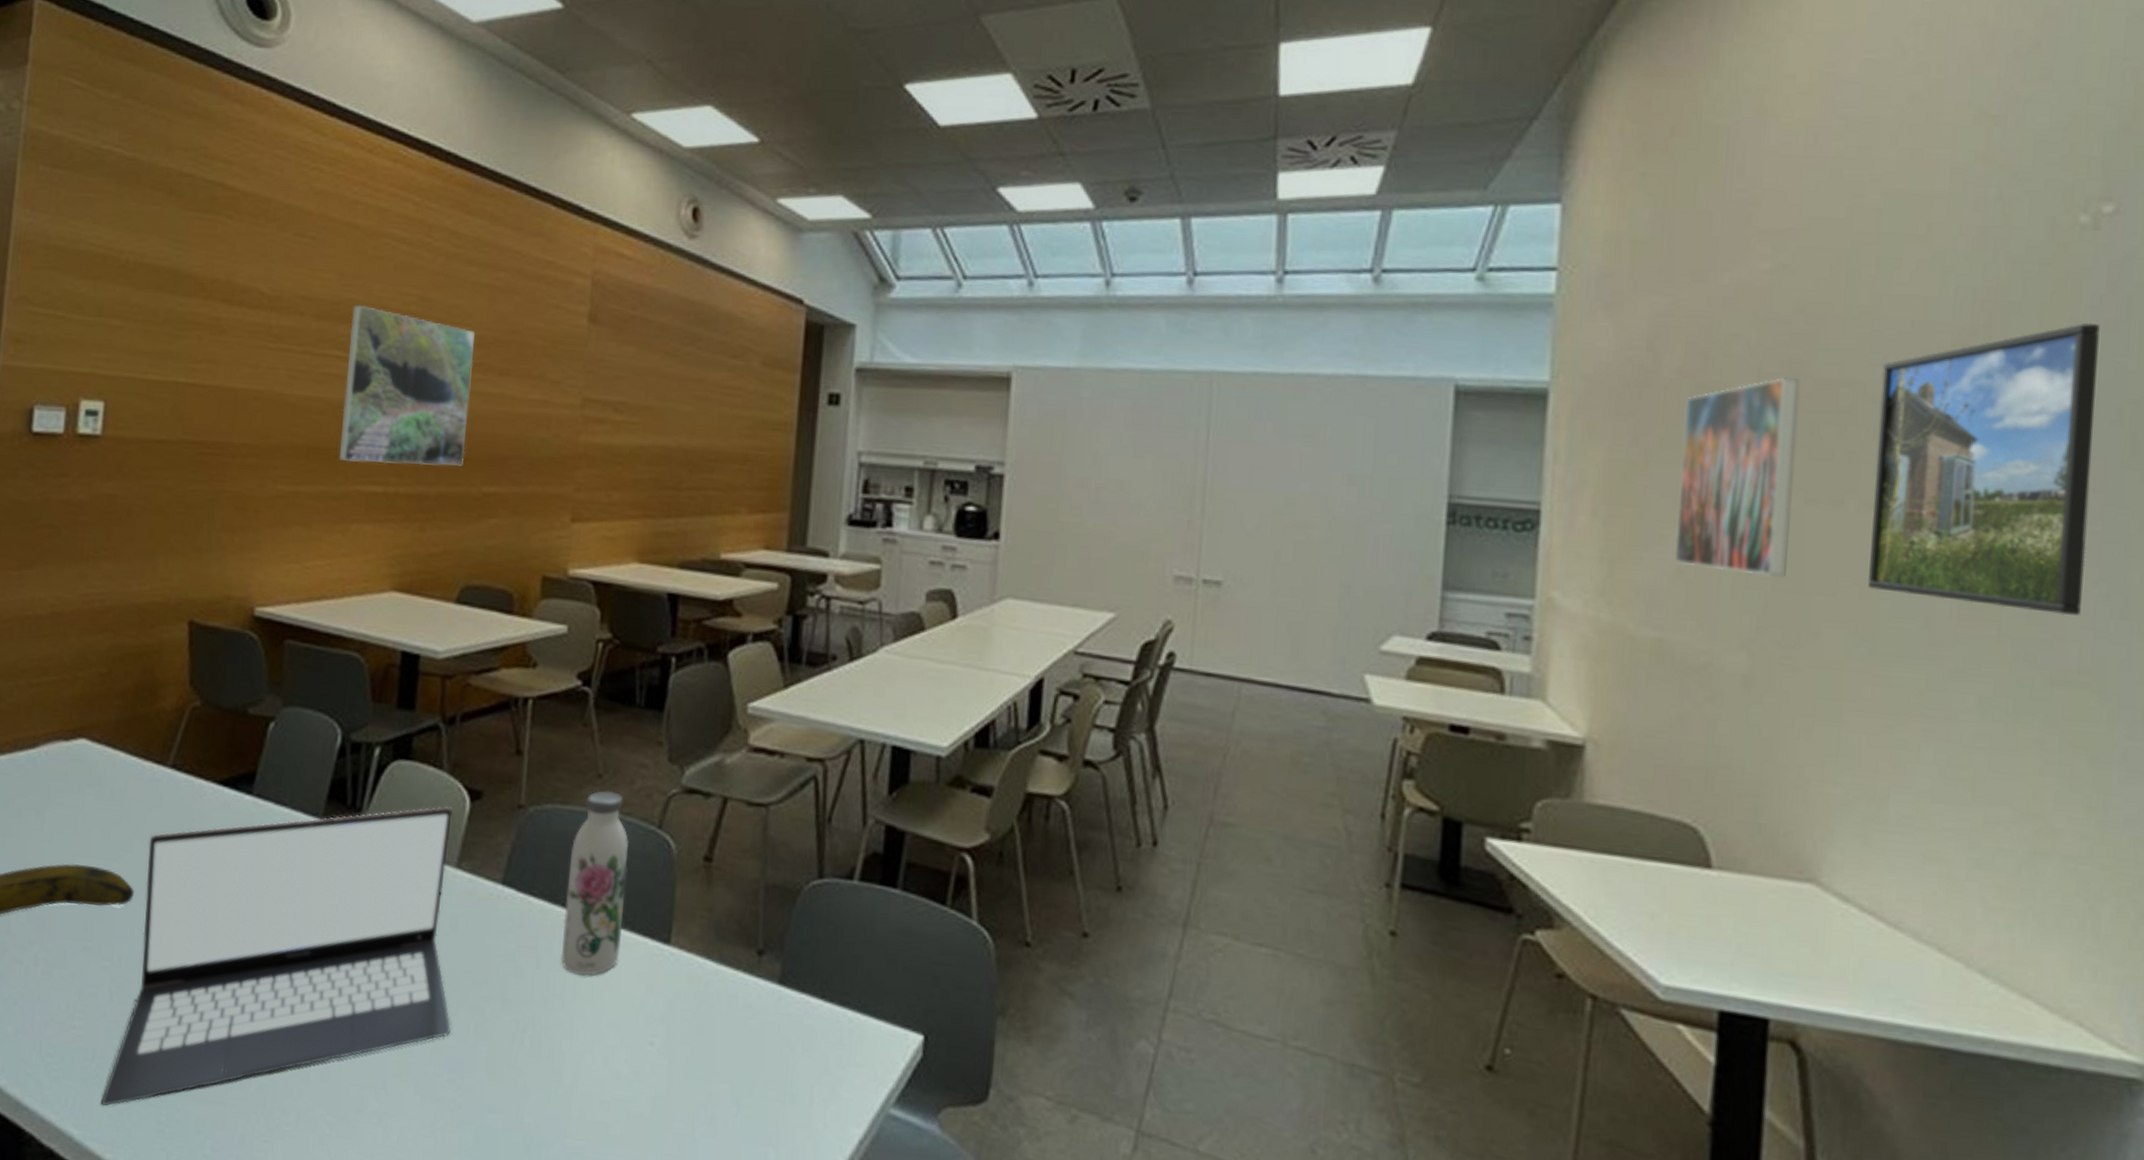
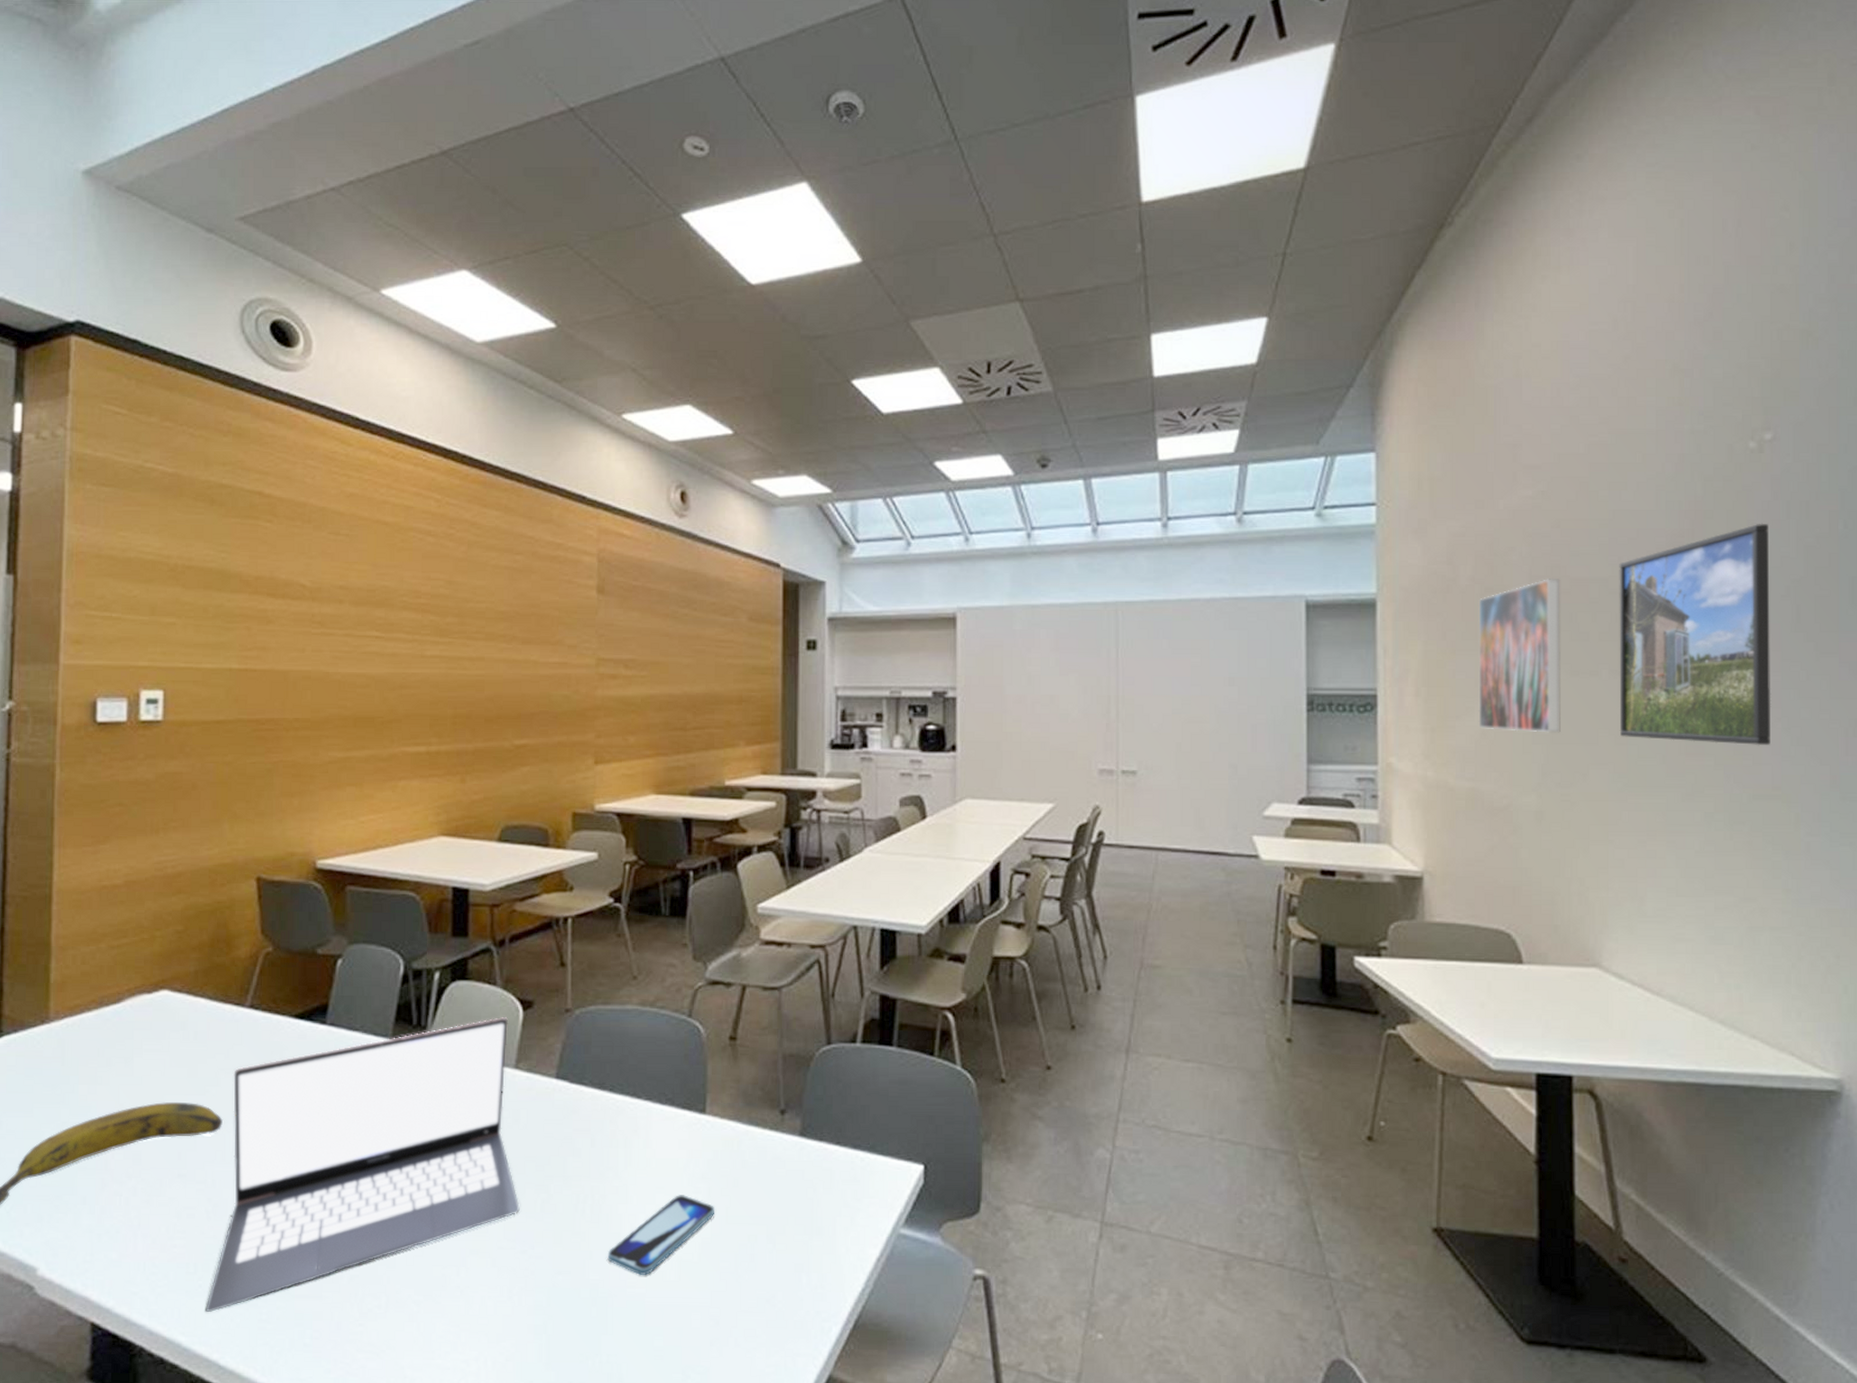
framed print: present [338,304,475,466] -> none [383,591,499,728]
smartphone: none [545,1036,674,1126] -> present [607,1195,715,1276]
water bottle: present [560,790,629,976] -> none [612,989,665,1148]

